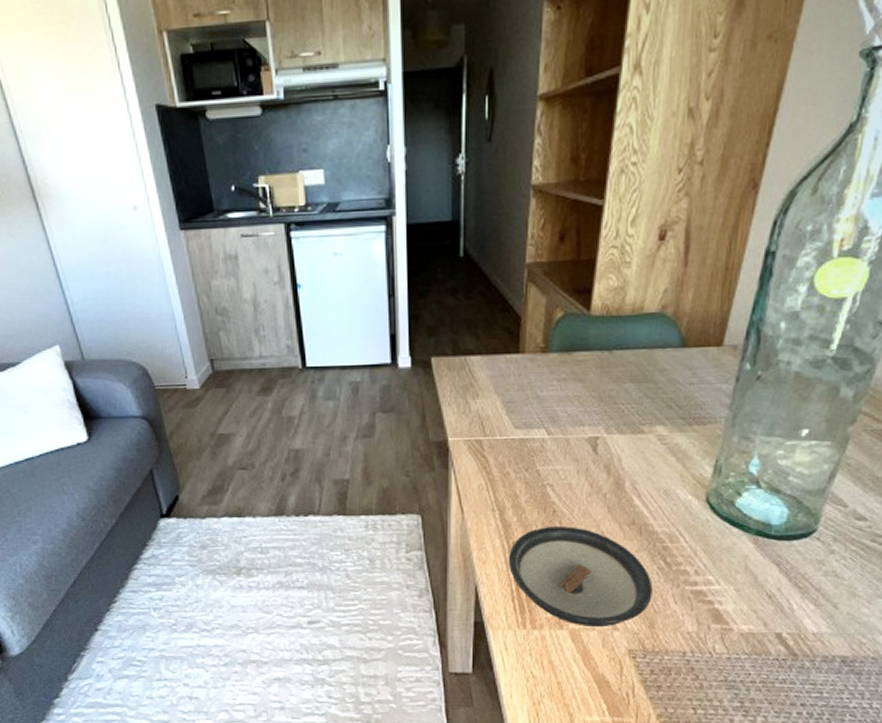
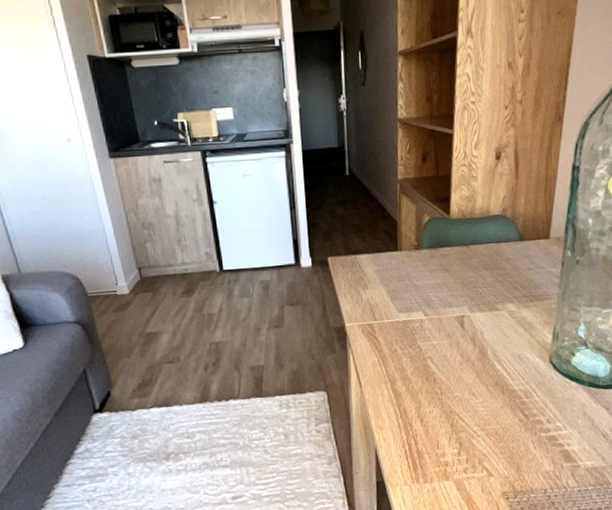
saucer: present [508,526,653,628] -> none [400,391,517,476]

